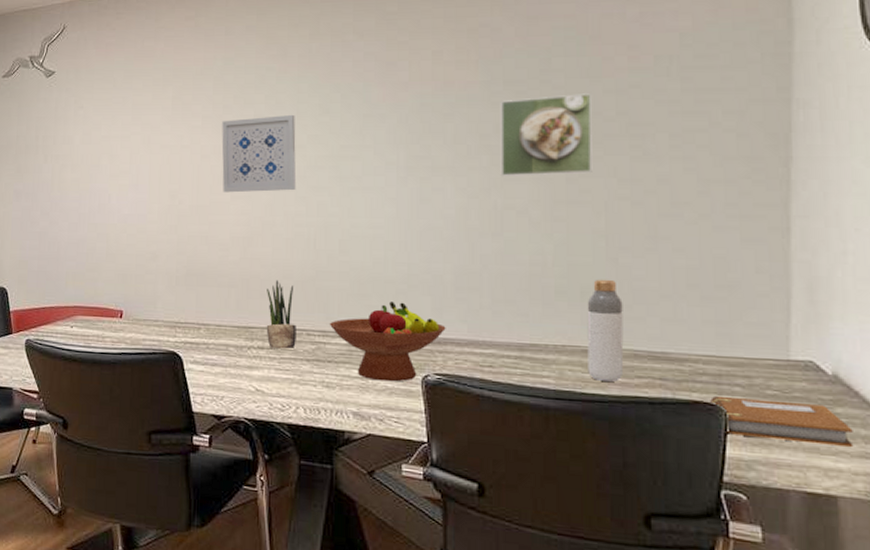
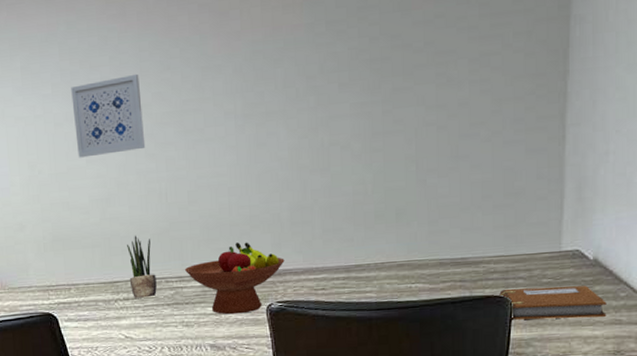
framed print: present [500,93,593,176] -> none [323,27,404,115]
bottle: present [587,279,624,382] -> none [401,199,432,289]

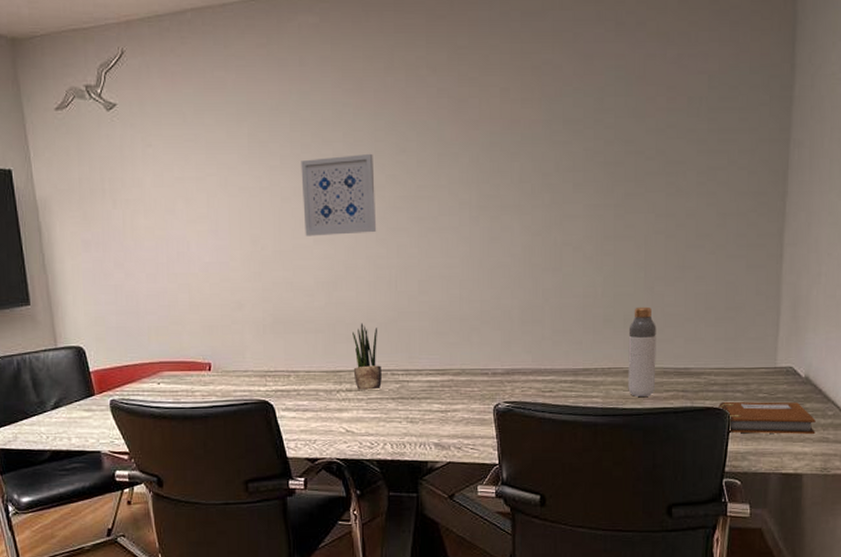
fruit bowl: present [184,242,285,315] -> none [411,338,514,413]
bottle: none [401,199,432,289] -> present [628,306,656,397]

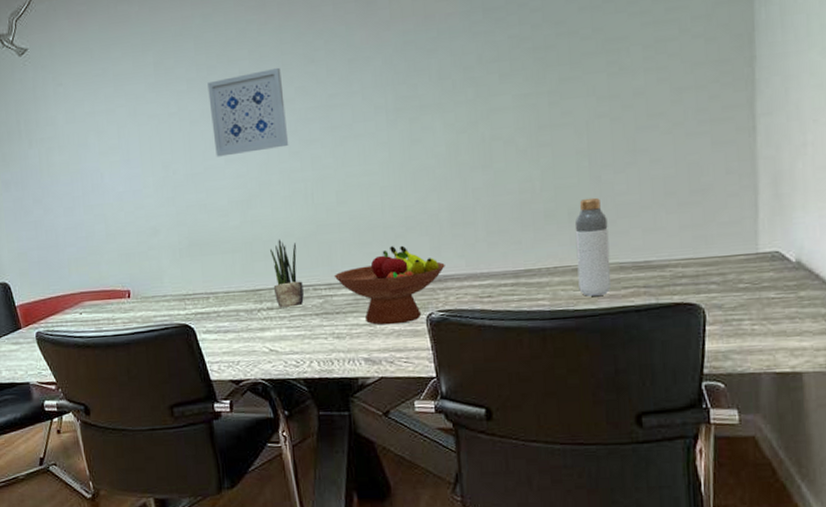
fruit bowl: none [411,338,514,413] -> present [334,245,445,325]
notebook: present [719,401,816,434] -> none [690,291,815,330]

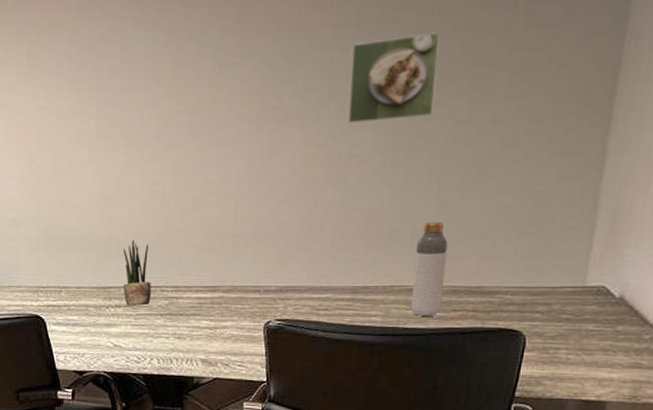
wall art: present [207,67,289,157] -> none [78,67,152,154]
fruit bowl: present [334,245,445,325] -> none [181,254,288,330]
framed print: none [480,13,573,107] -> present [347,32,440,123]

